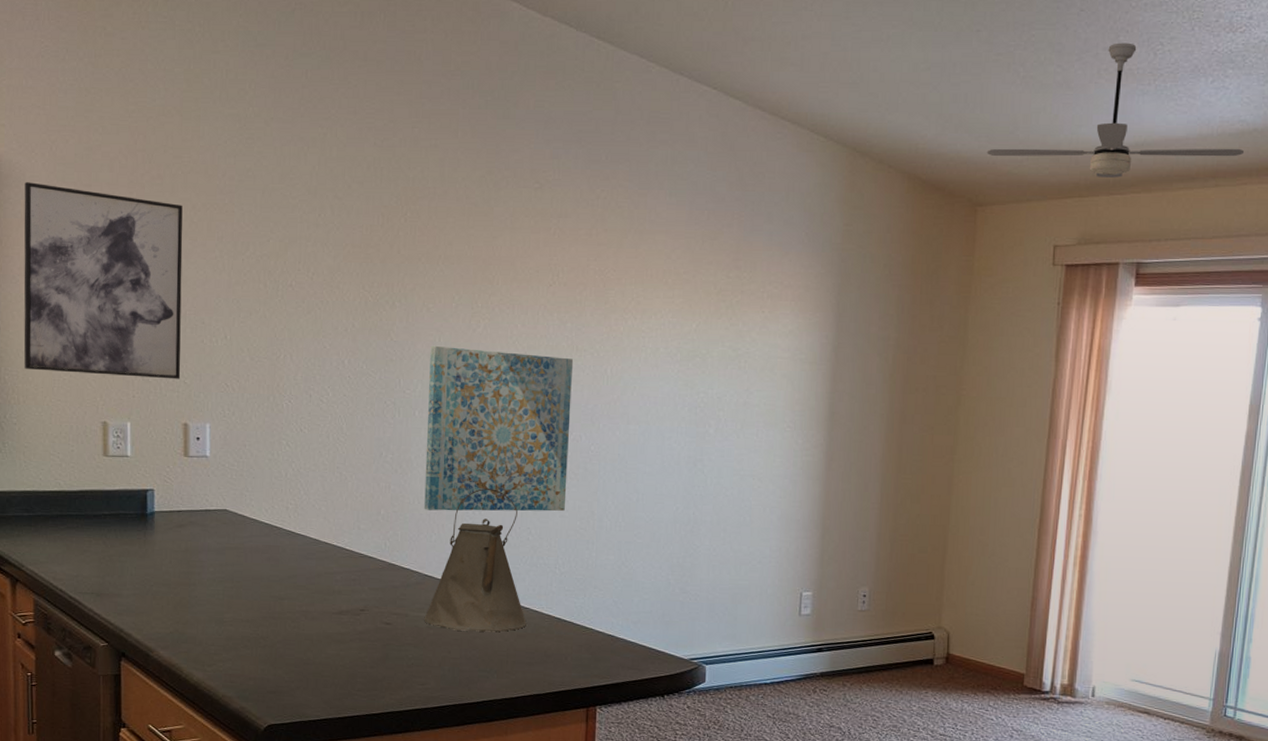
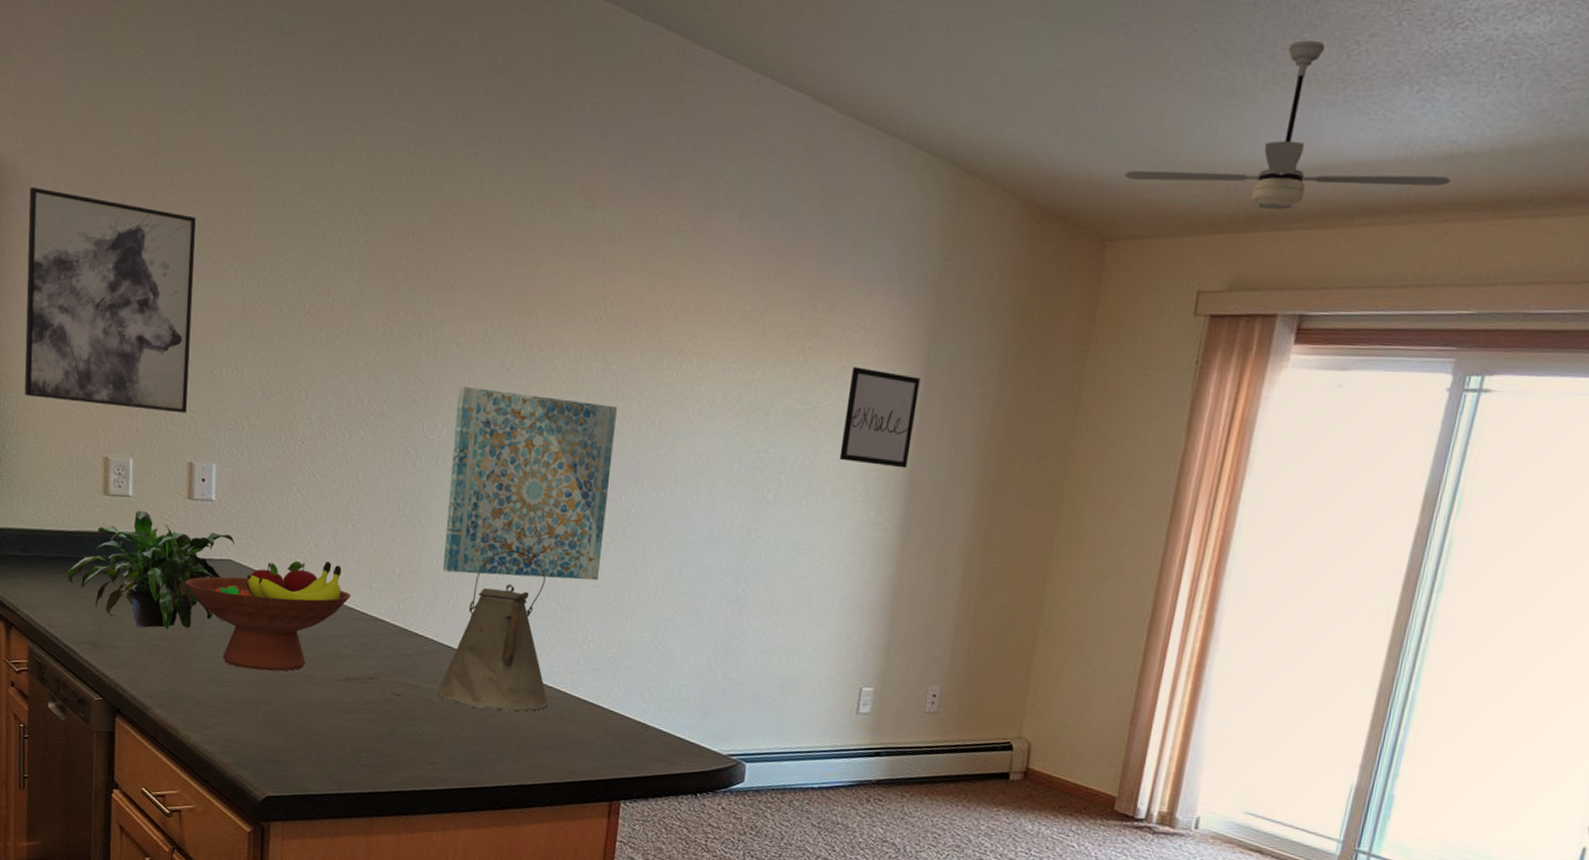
potted plant: none [70,468,229,577] -> present [67,510,234,630]
fruit bowl: none [183,507,340,609] -> present [185,561,351,672]
wall art: none [769,317,832,402] -> present [839,367,920,468]

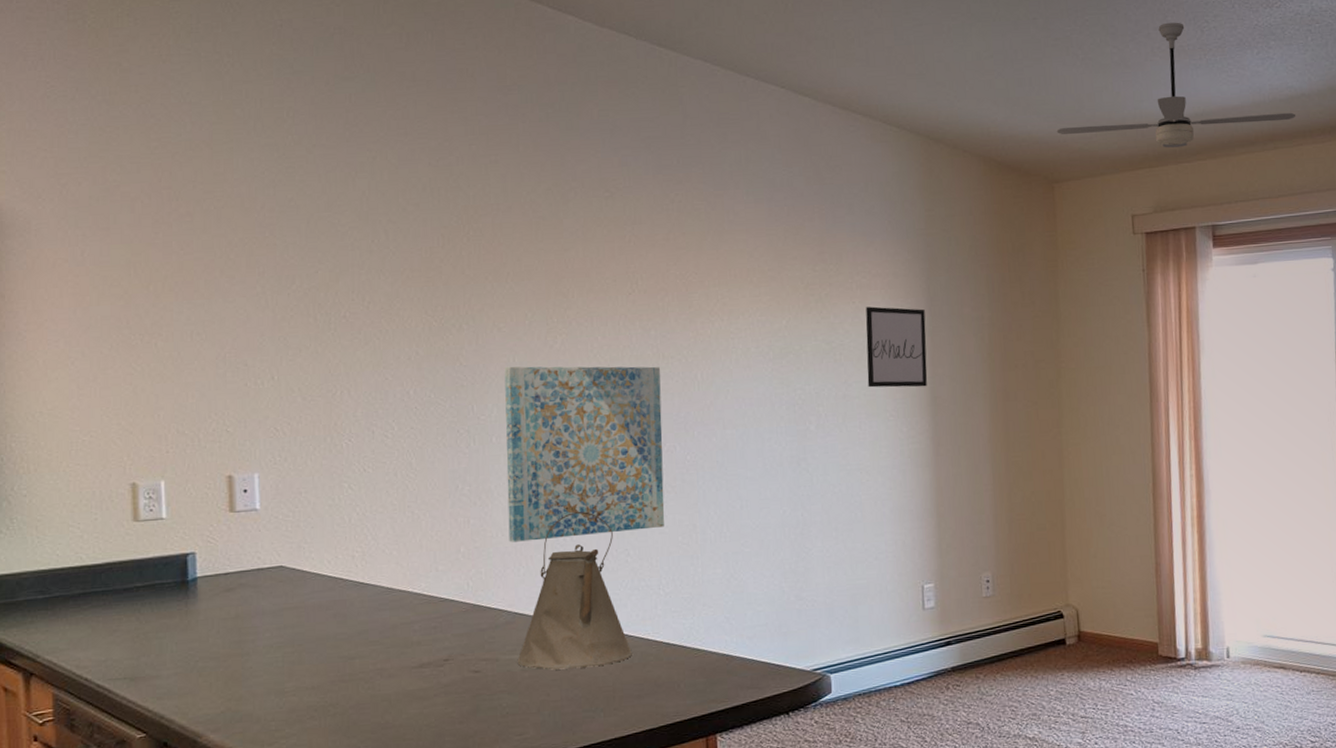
wall art: present [24,187,196,414] -> none [30,230,222,434]
potted plant: present [67,510,234,630] -> none [95,530,285,651]
fruit bowl: present [185,561,351,672] -> none [233,552,416,674]

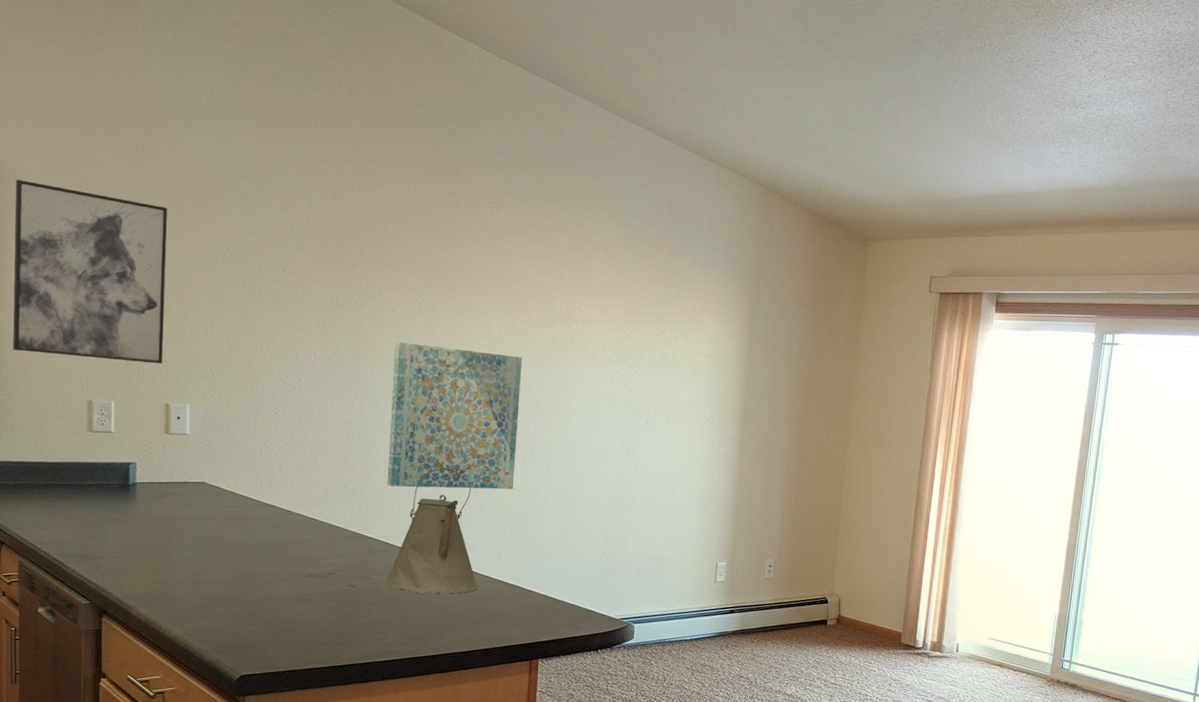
wall art: none [30,230,222,434] -> present [13,180,168,364]
wall art: present [866,306,928,388] -> none [691,328,746,401]
ceiling fan: present [1056,22,1295,148] -> none [876,110,1083,222]

